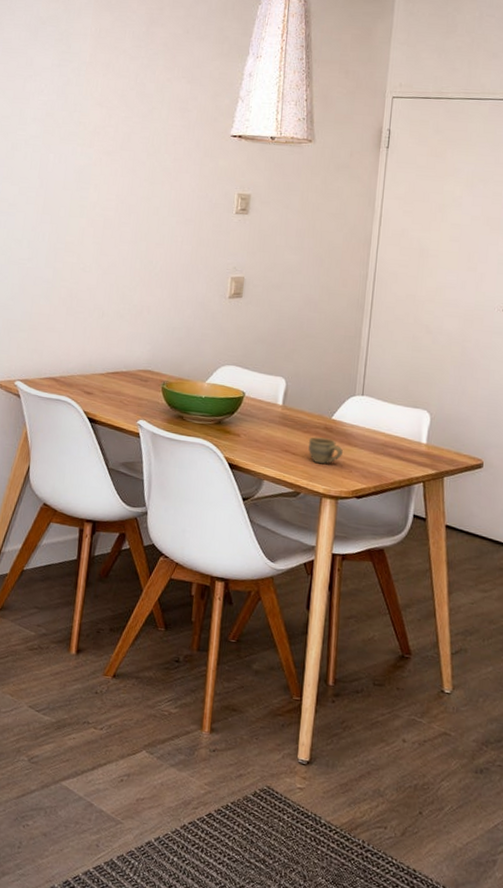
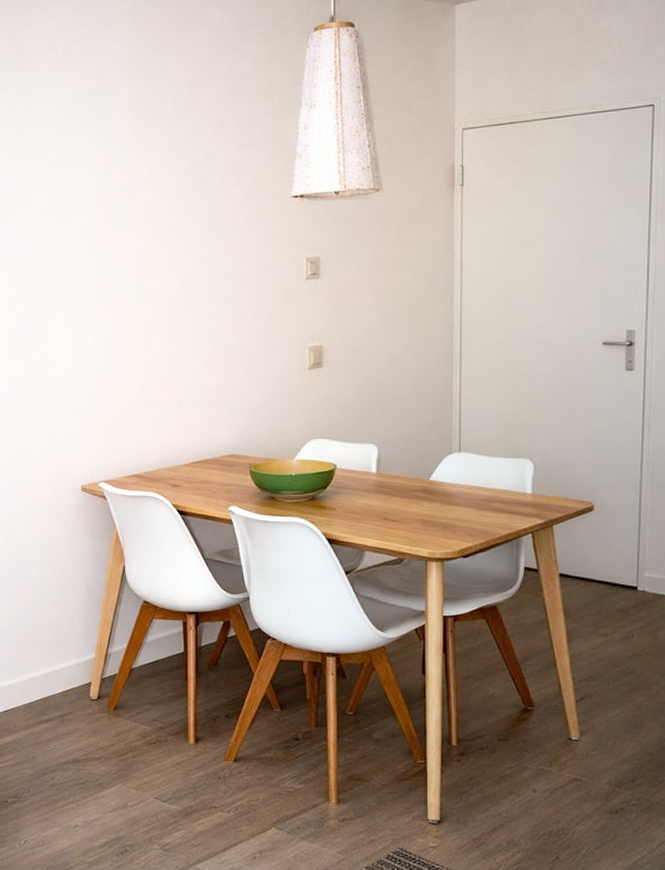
cup: present [308,437,343,464] -> none [407,501,444,528]

